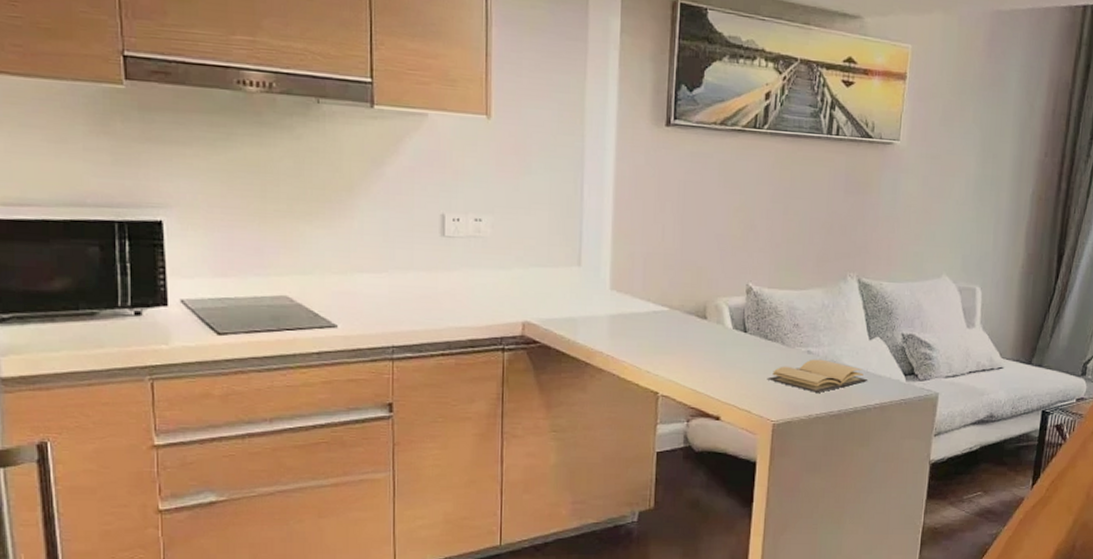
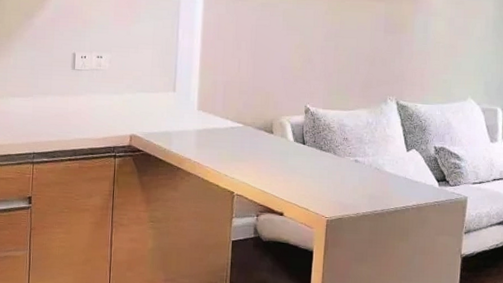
book: present [767,359,868,393] -> none [322,166,407,195]

